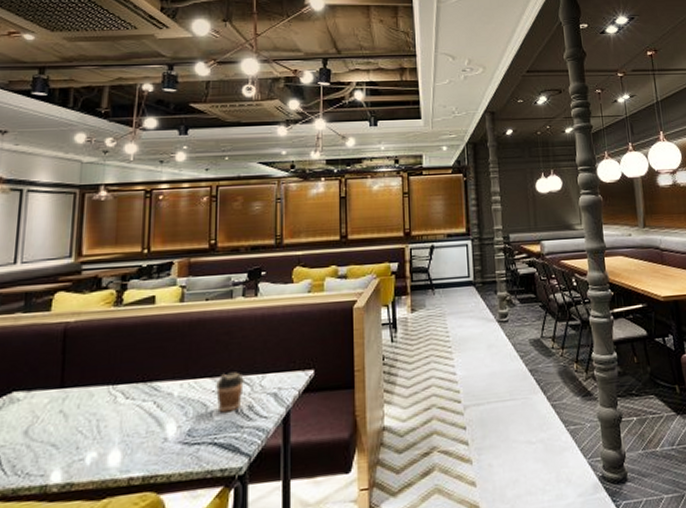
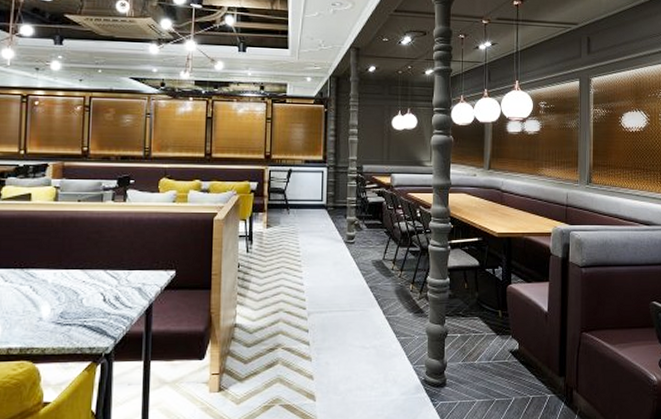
coffee cup: present [216,372,244,413] -> none [86,267,112,301]

